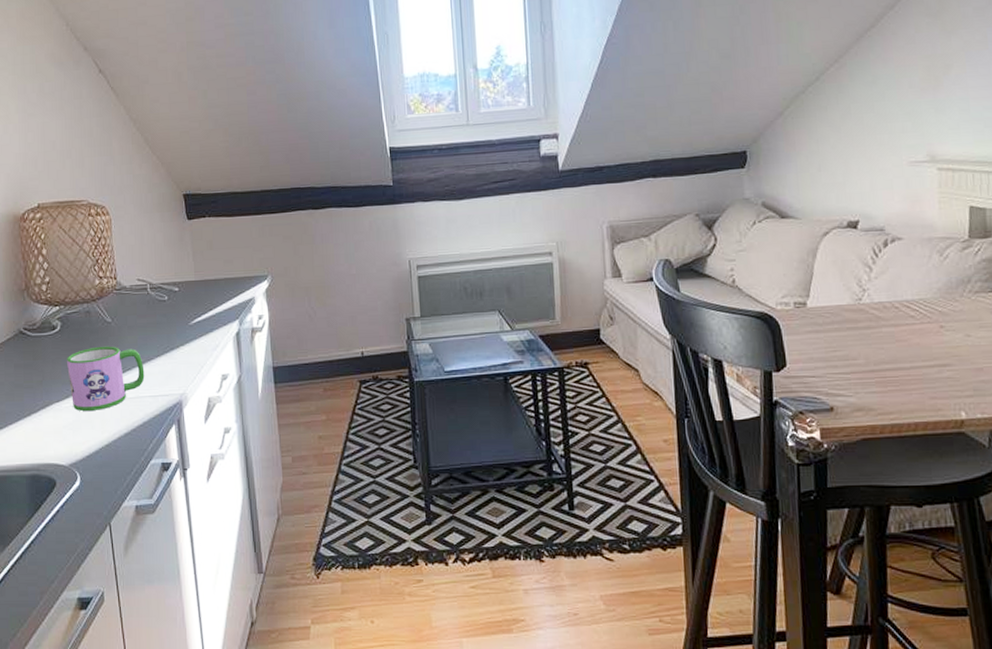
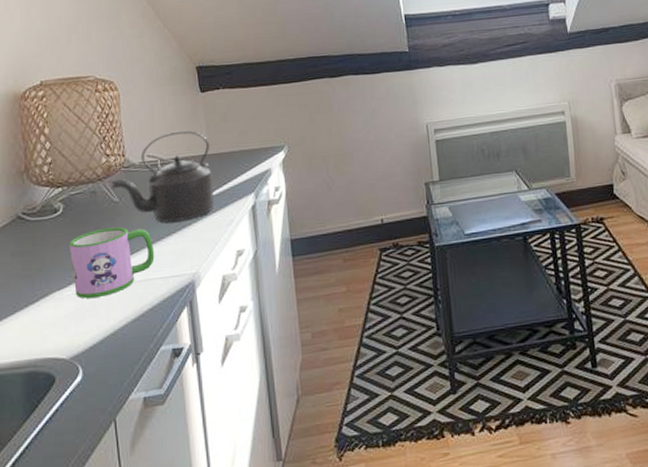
kettle: none [104,256,201,344] -> present [111,130,215,223]

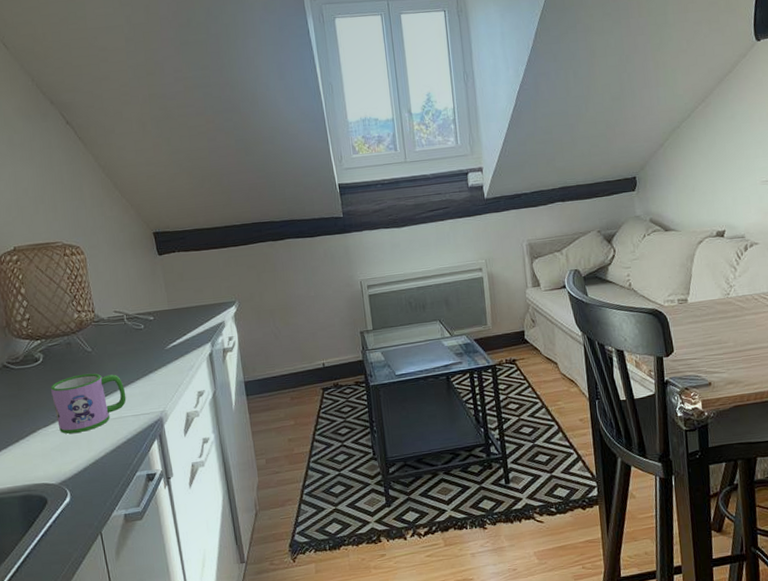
kettle: present [111,130,215,223] -> none [83,288,177,369]

